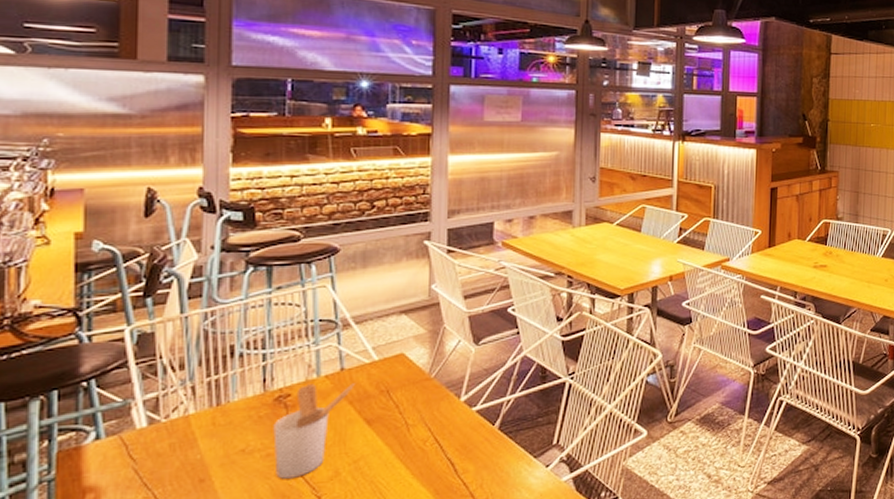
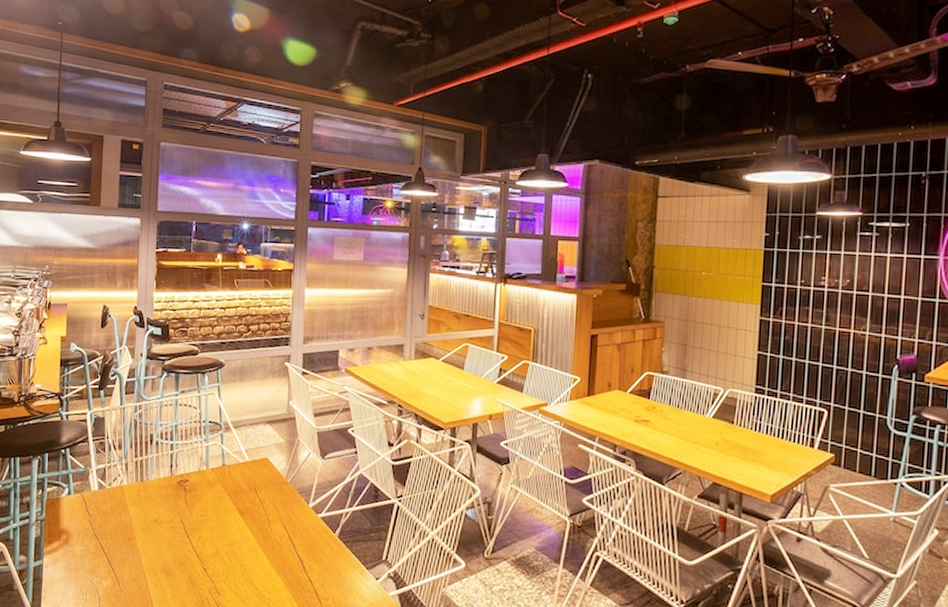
utensil holder: present [273,383,355,479] -> none [176,474,232,550]

